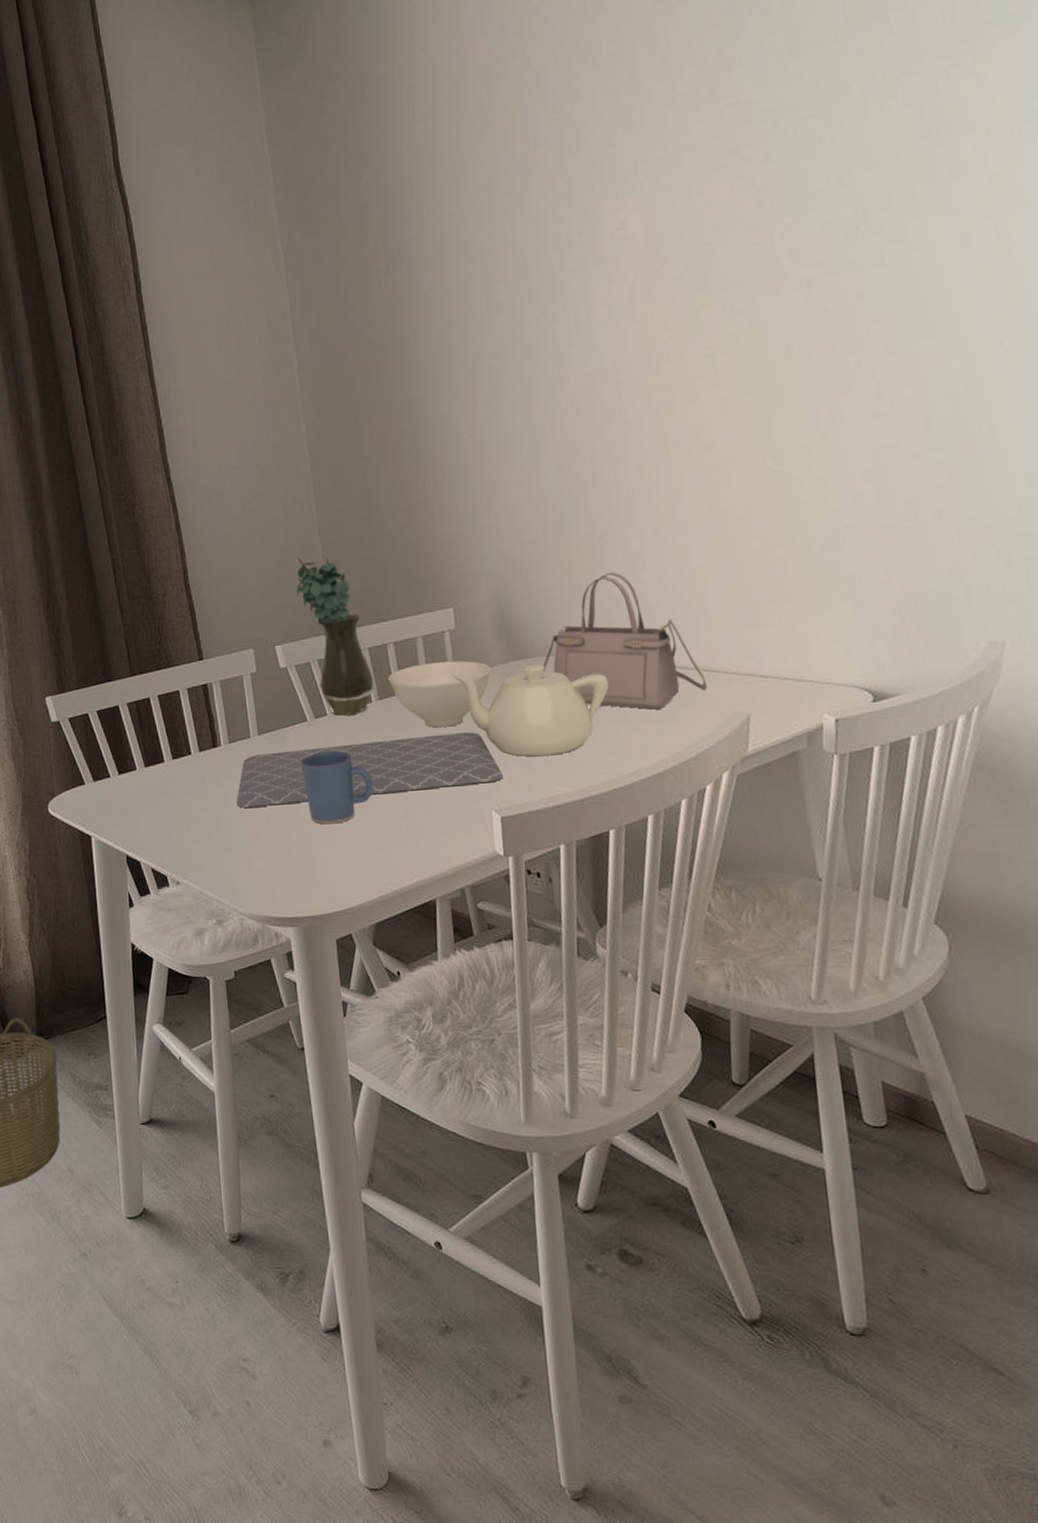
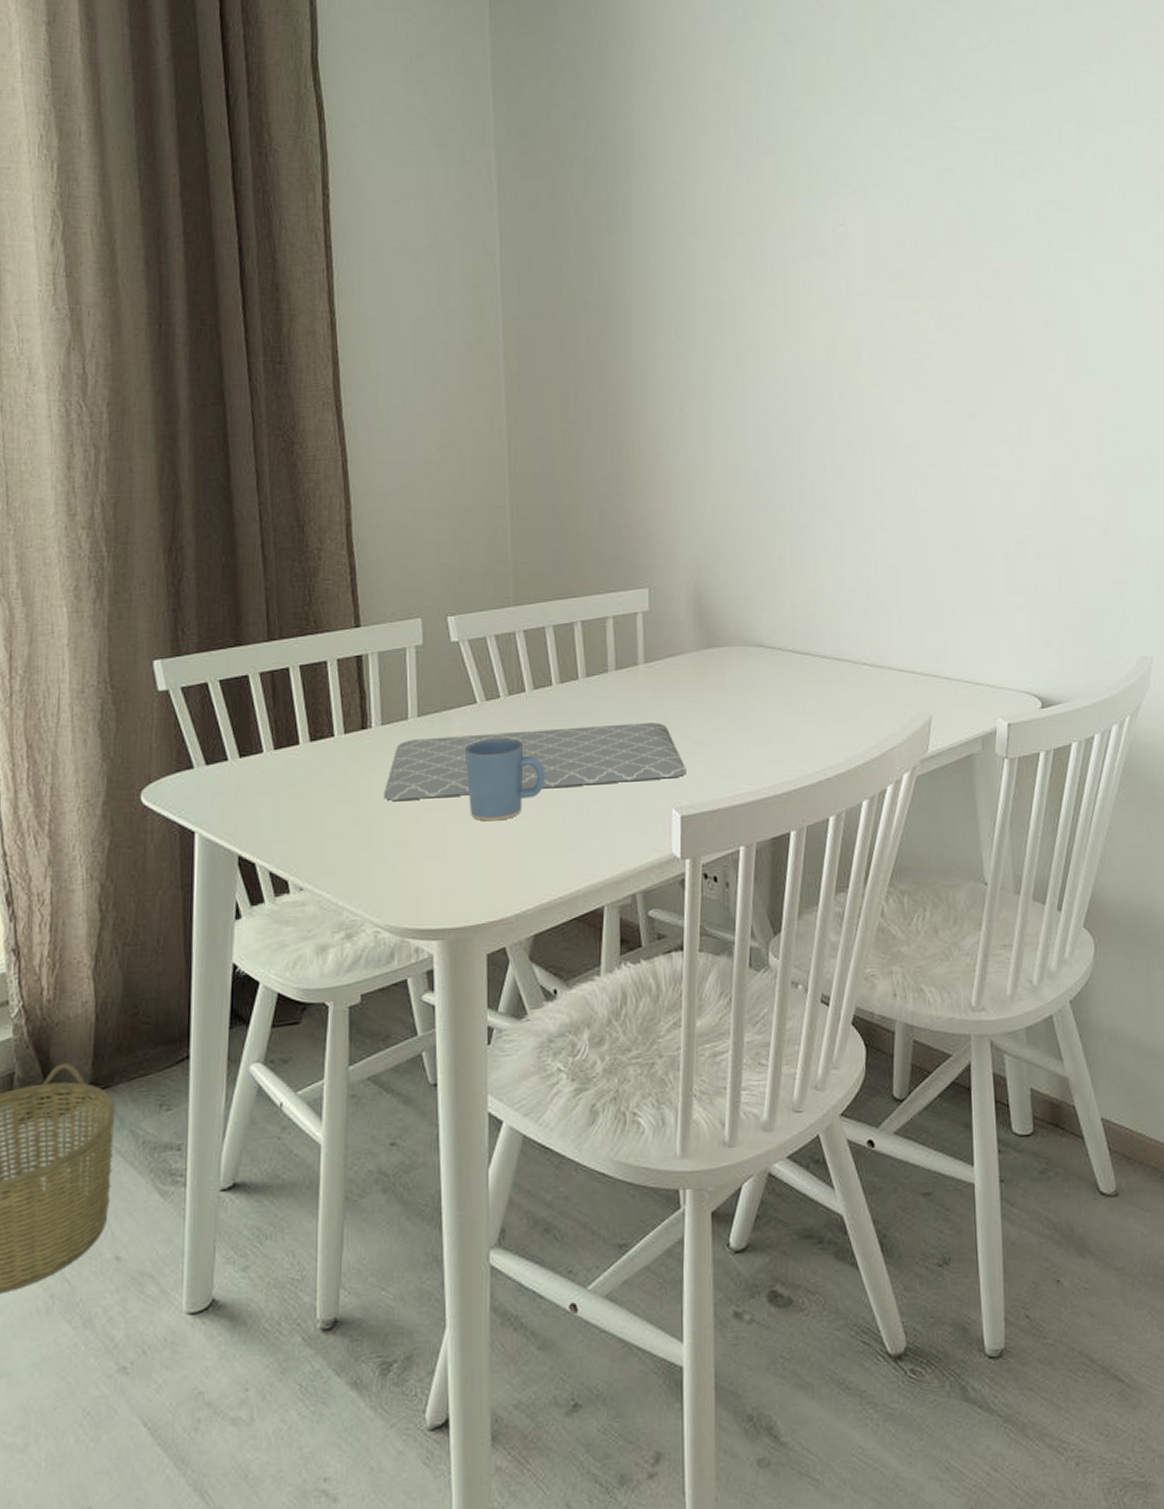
vase: present [296,558,374,716] -> none [478,521,556,699]
bowl: present [388,660,491,728] -> none [572,645,683,717]
teapot: present [452,663,609,757] -> none [641,652,800,752]
handbag: present [542,572,708,710] -> none [735,564,894,707]

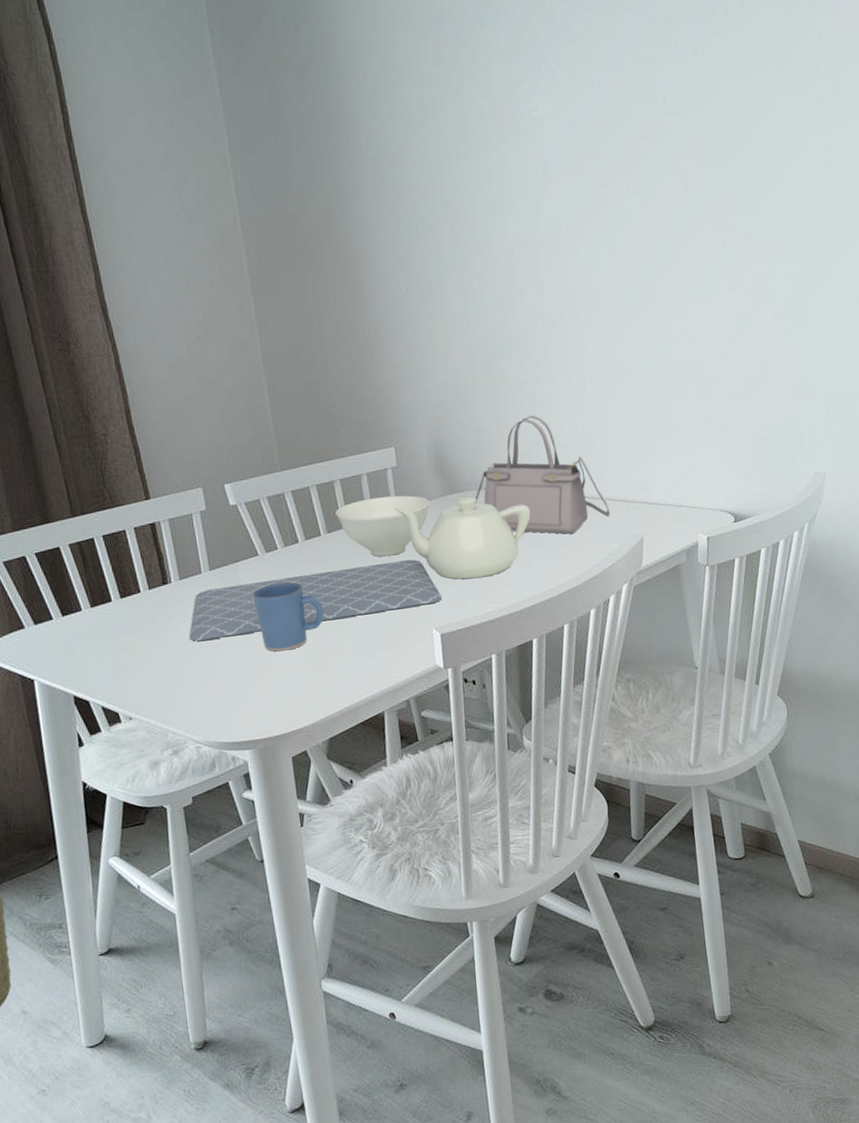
bowl: none [572,645,683,717] -> present [335,495,430,557]
teapot: none [641,652,800,752] -> present [395,496,531,580]
handbag: none [735,564,894,707] -> present [474,415,610,534]

